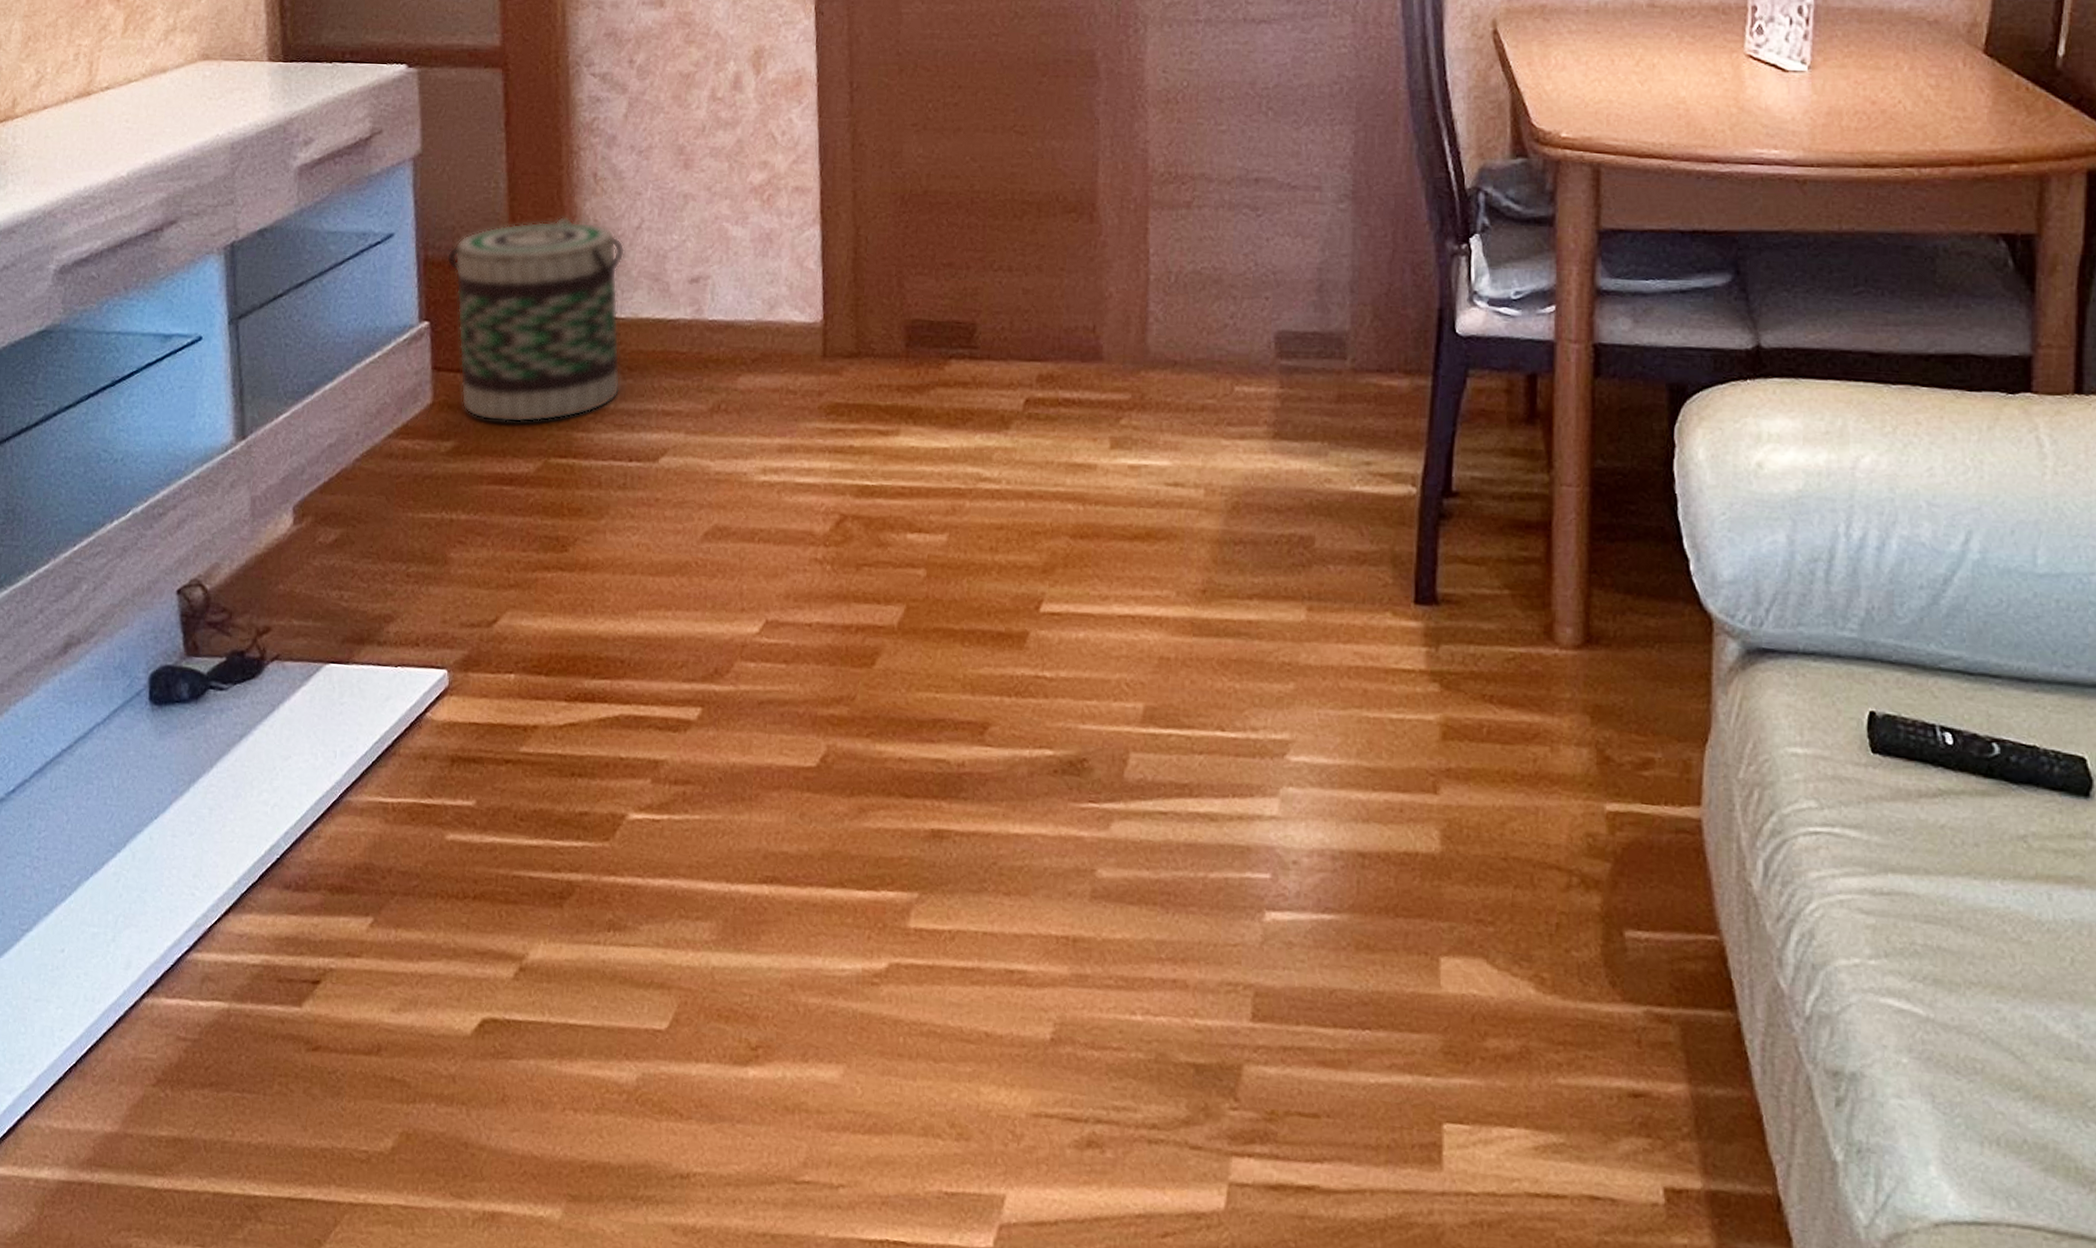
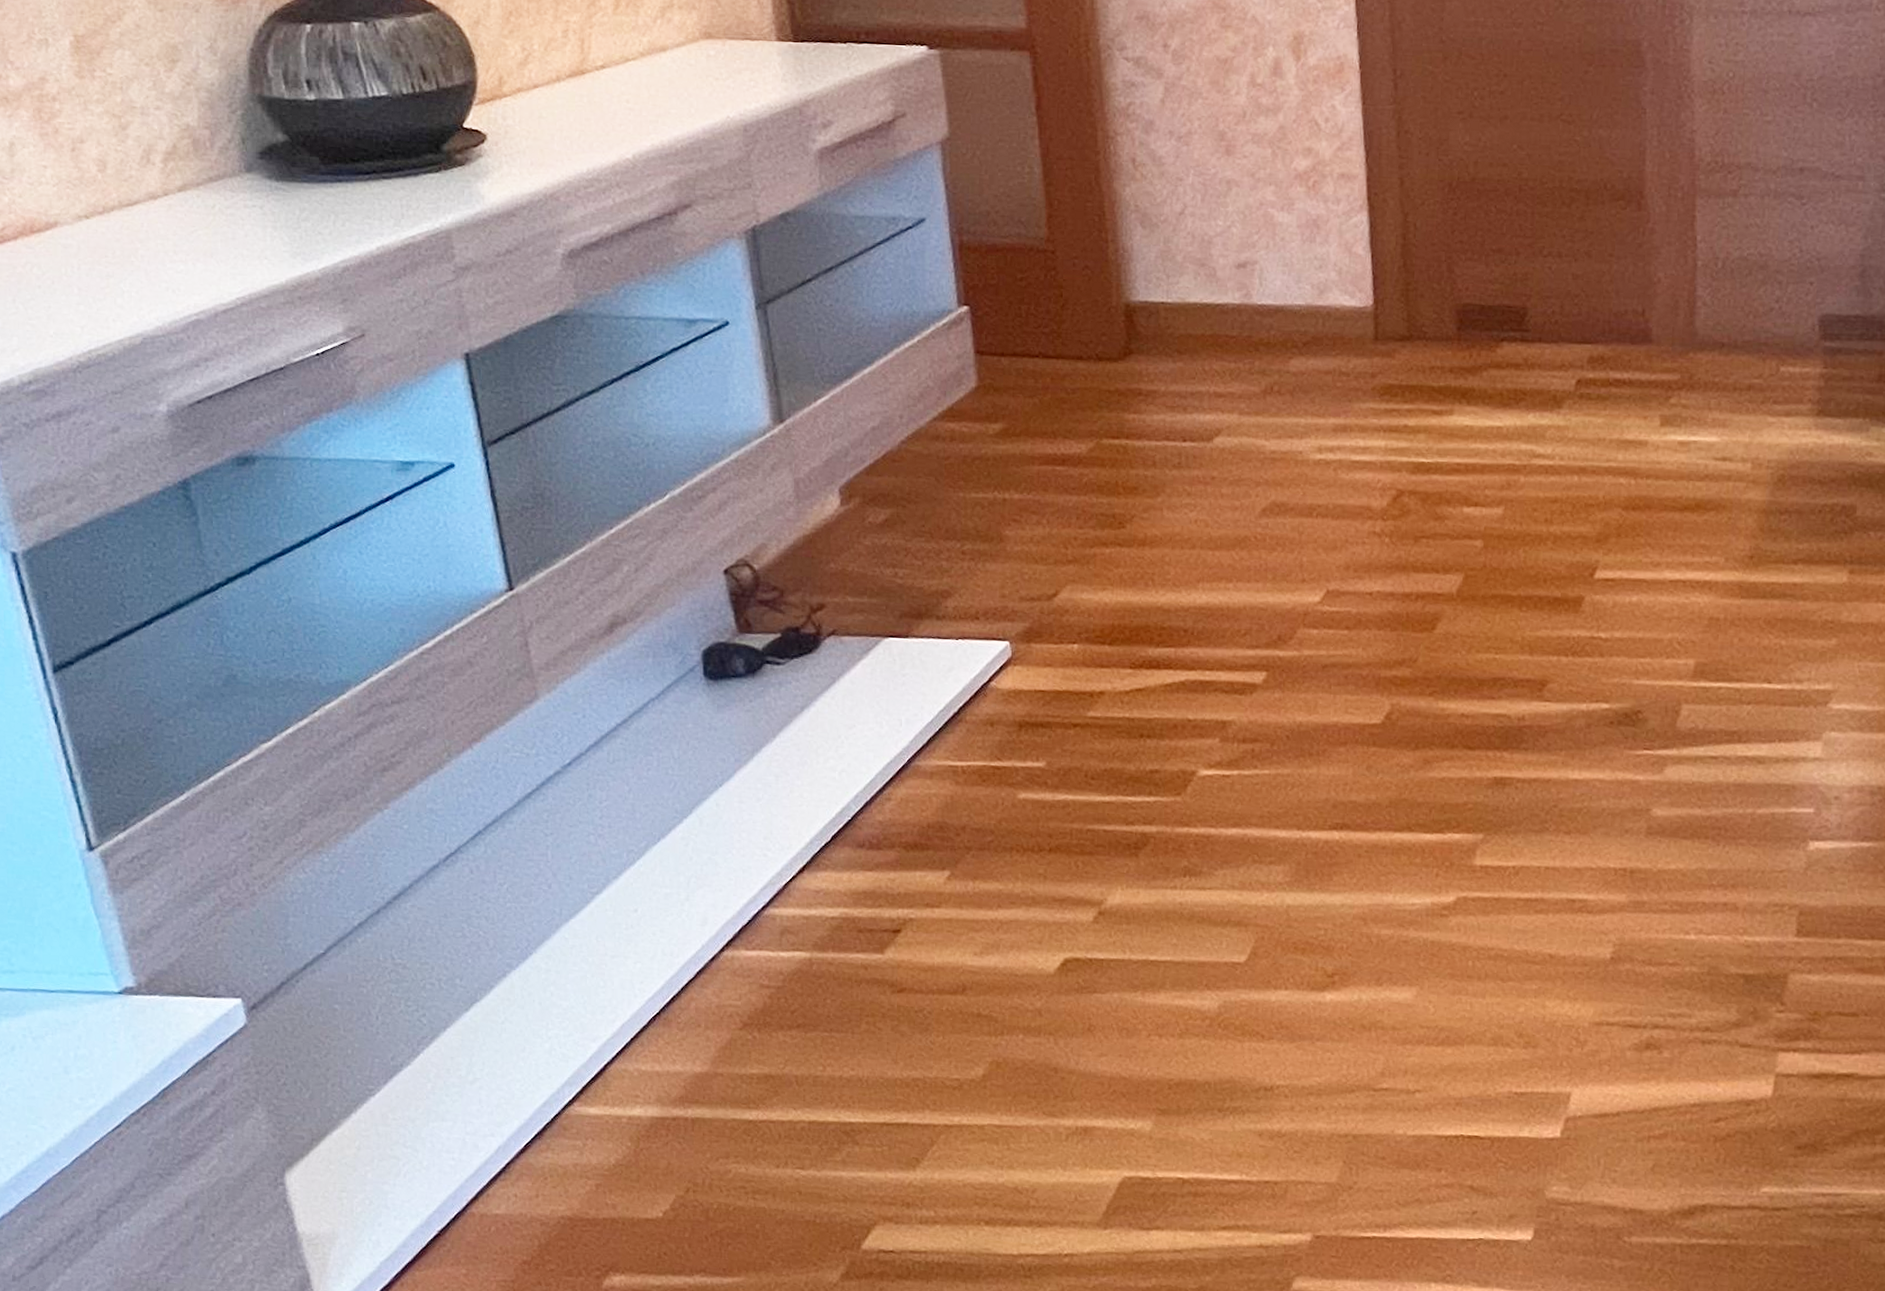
basket: present [446,216,625,423] -> none [982,201,1171,405]

